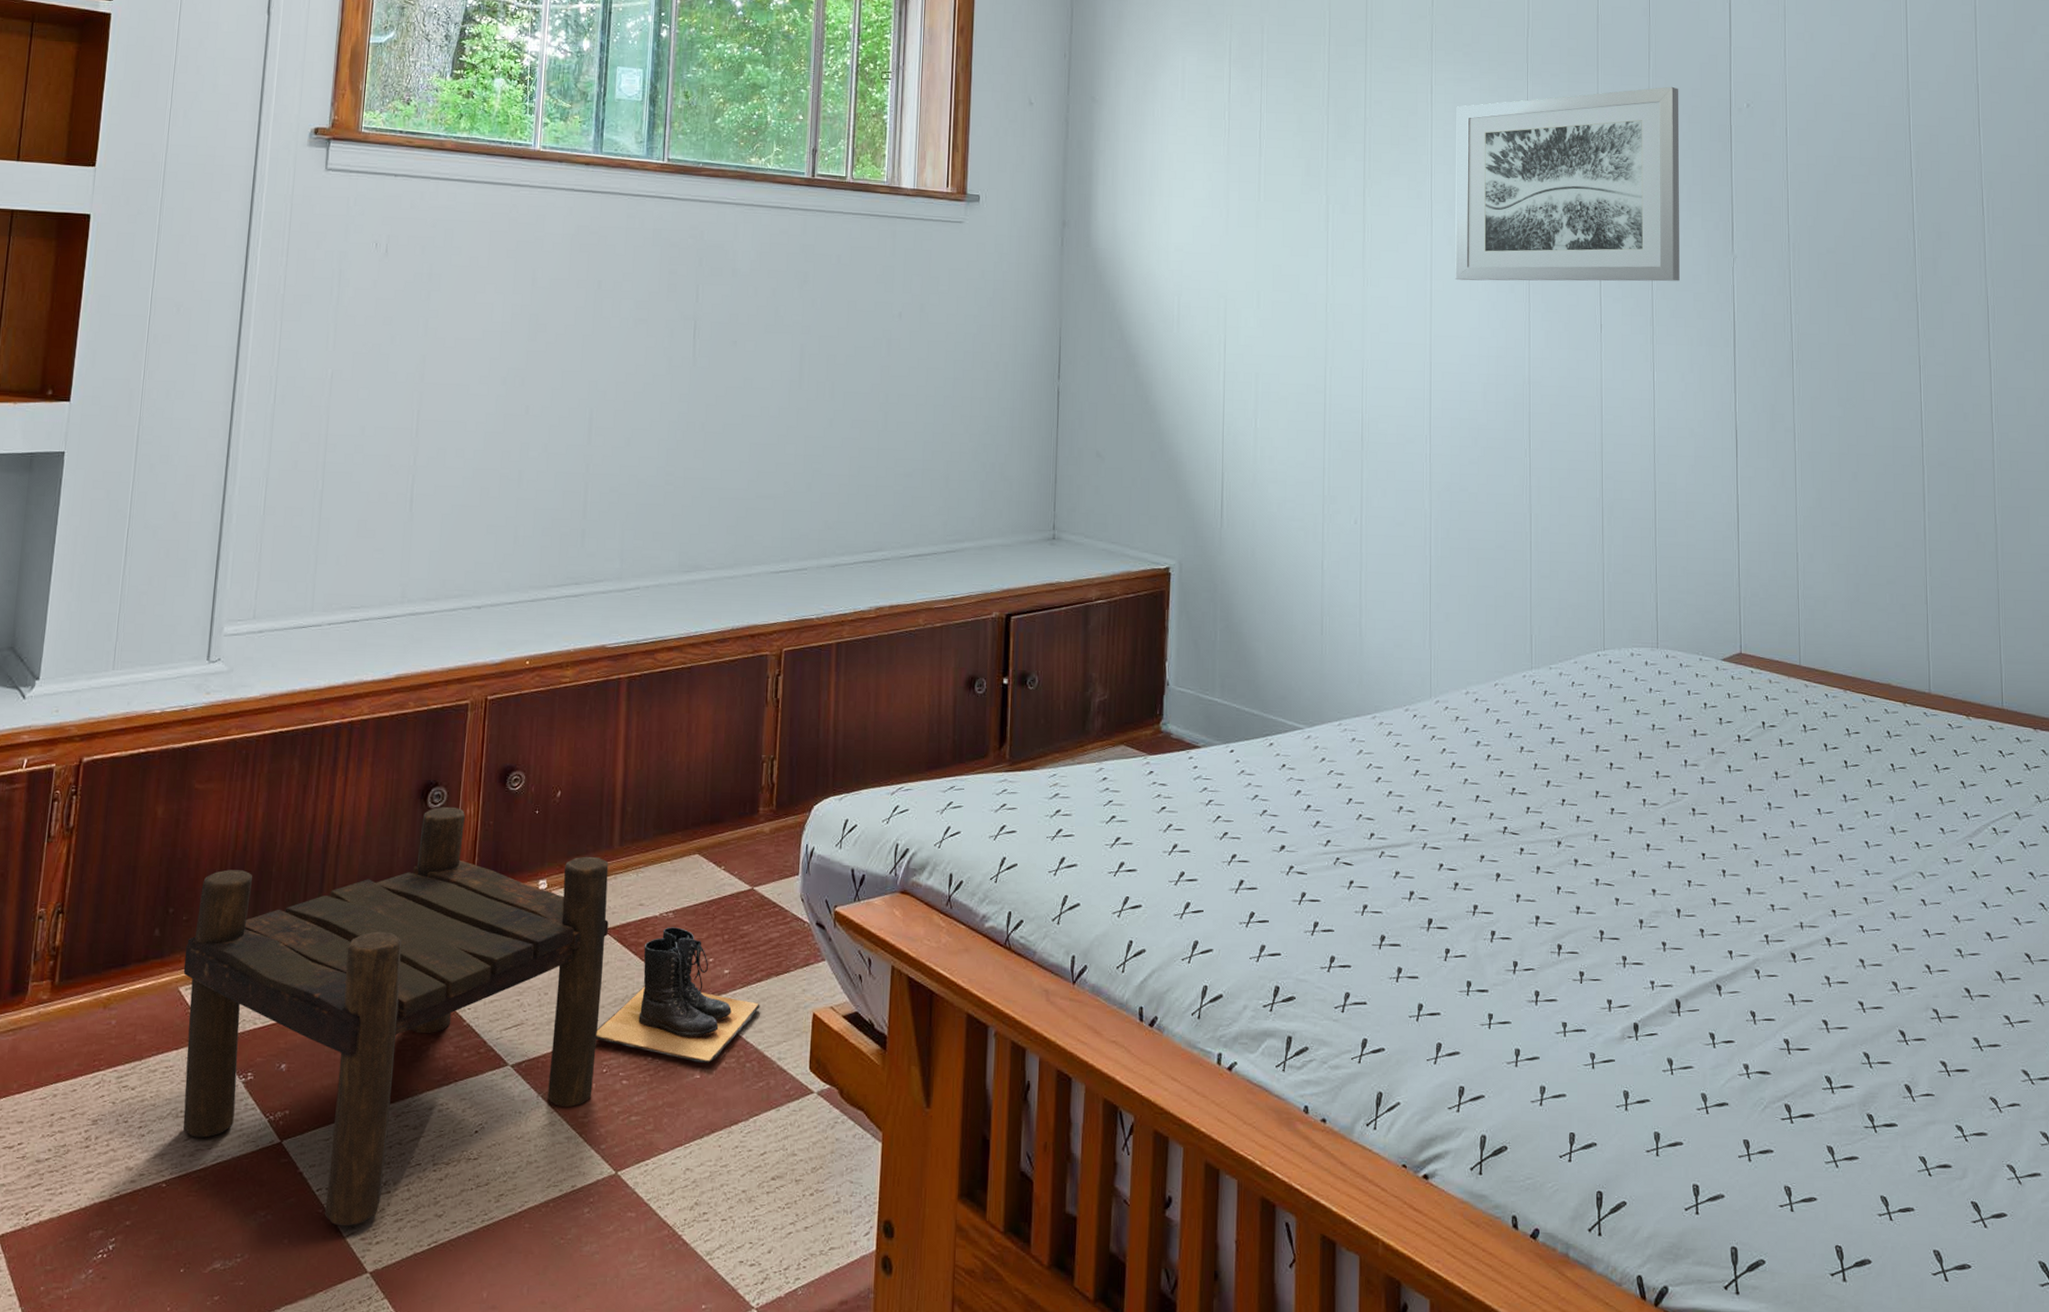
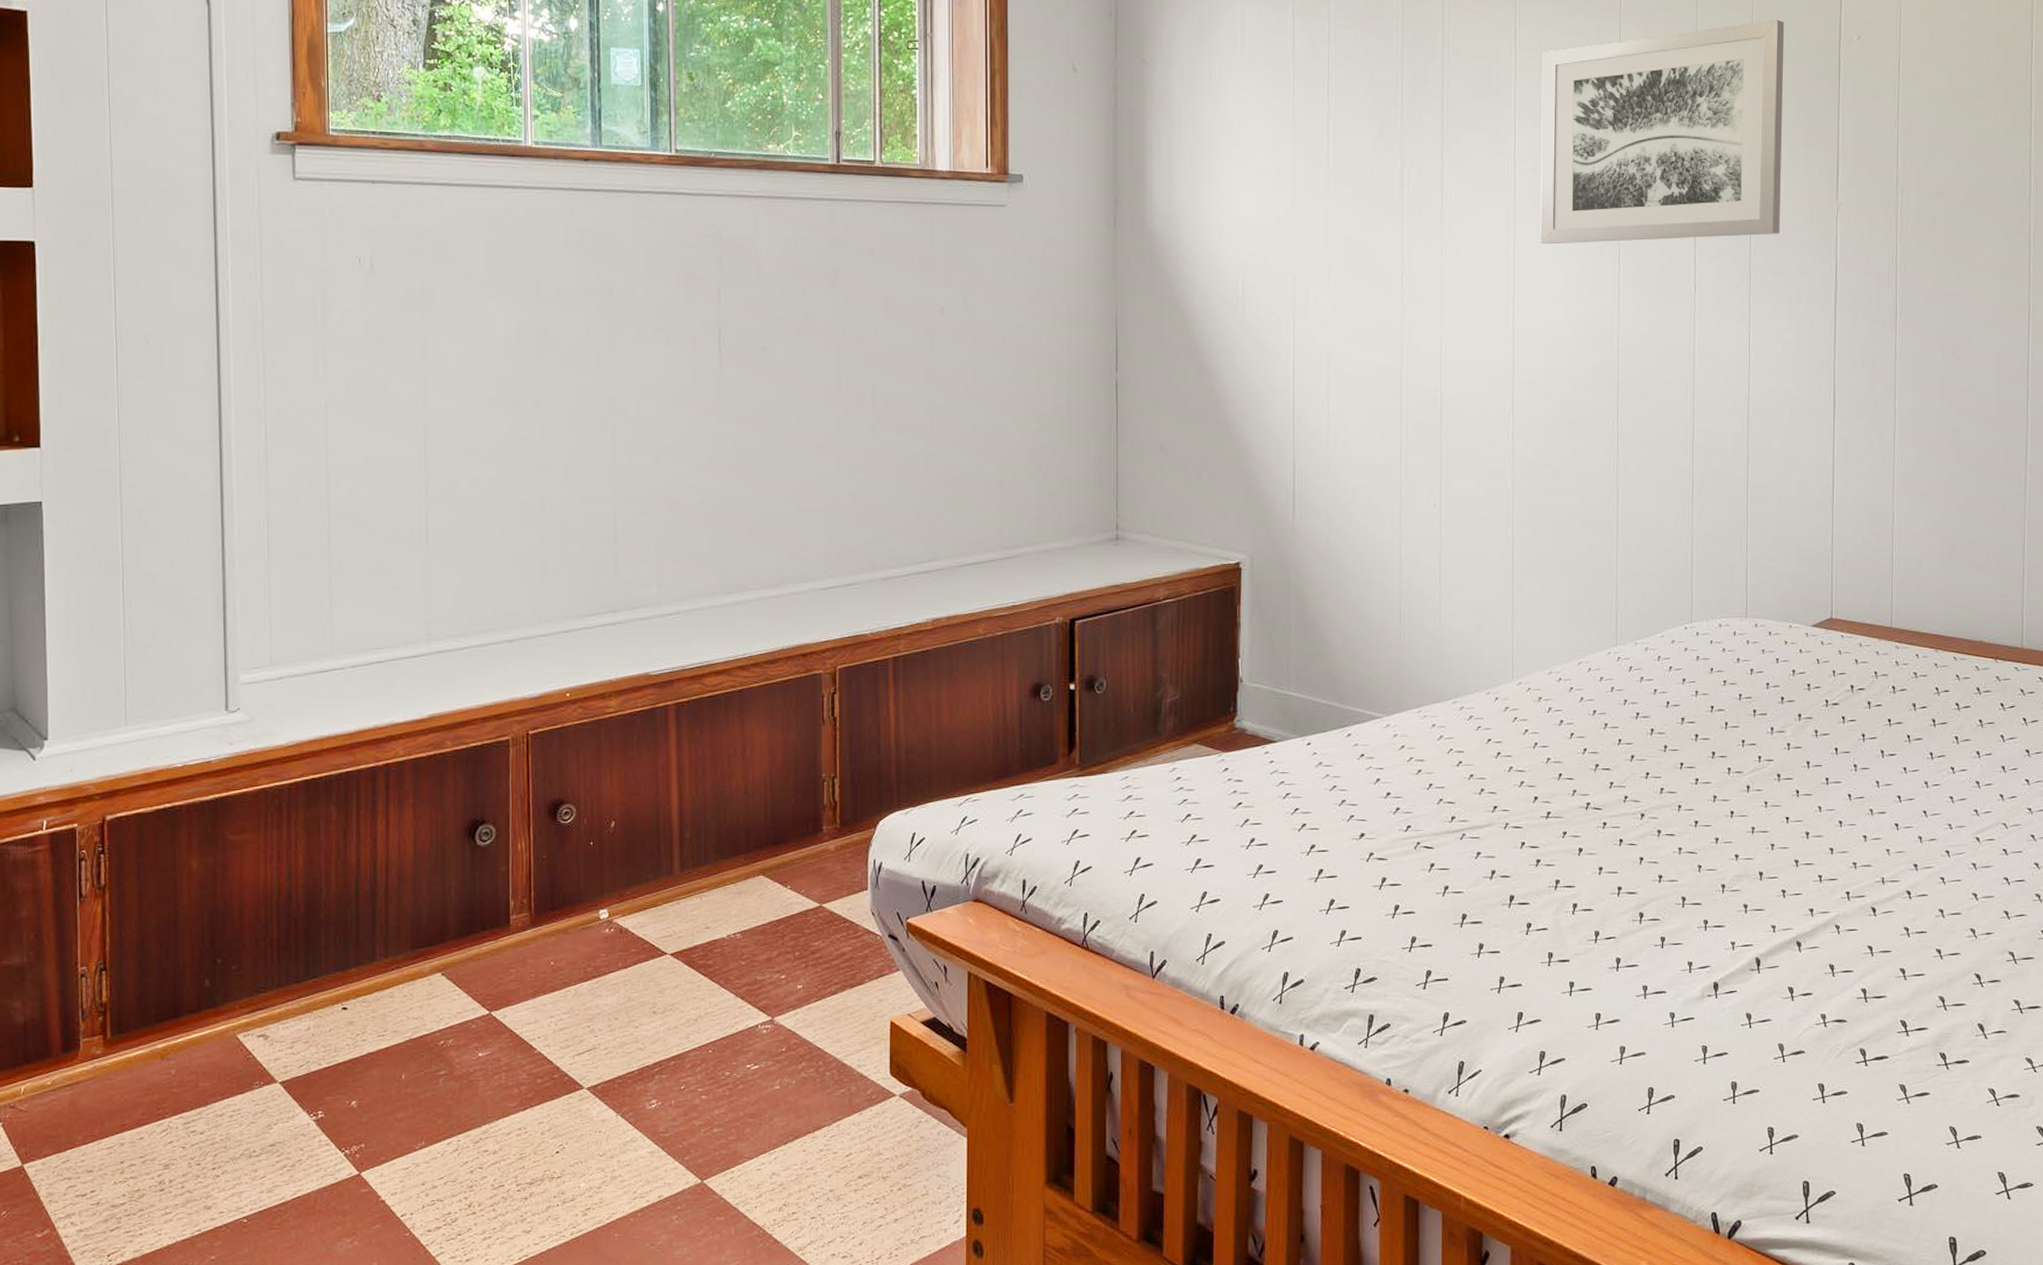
stool: present [183,806,609,1227] -> none [238,843,675,1247]
boots: present [595,927,760,1063] -> none [671,947,836,1074]

